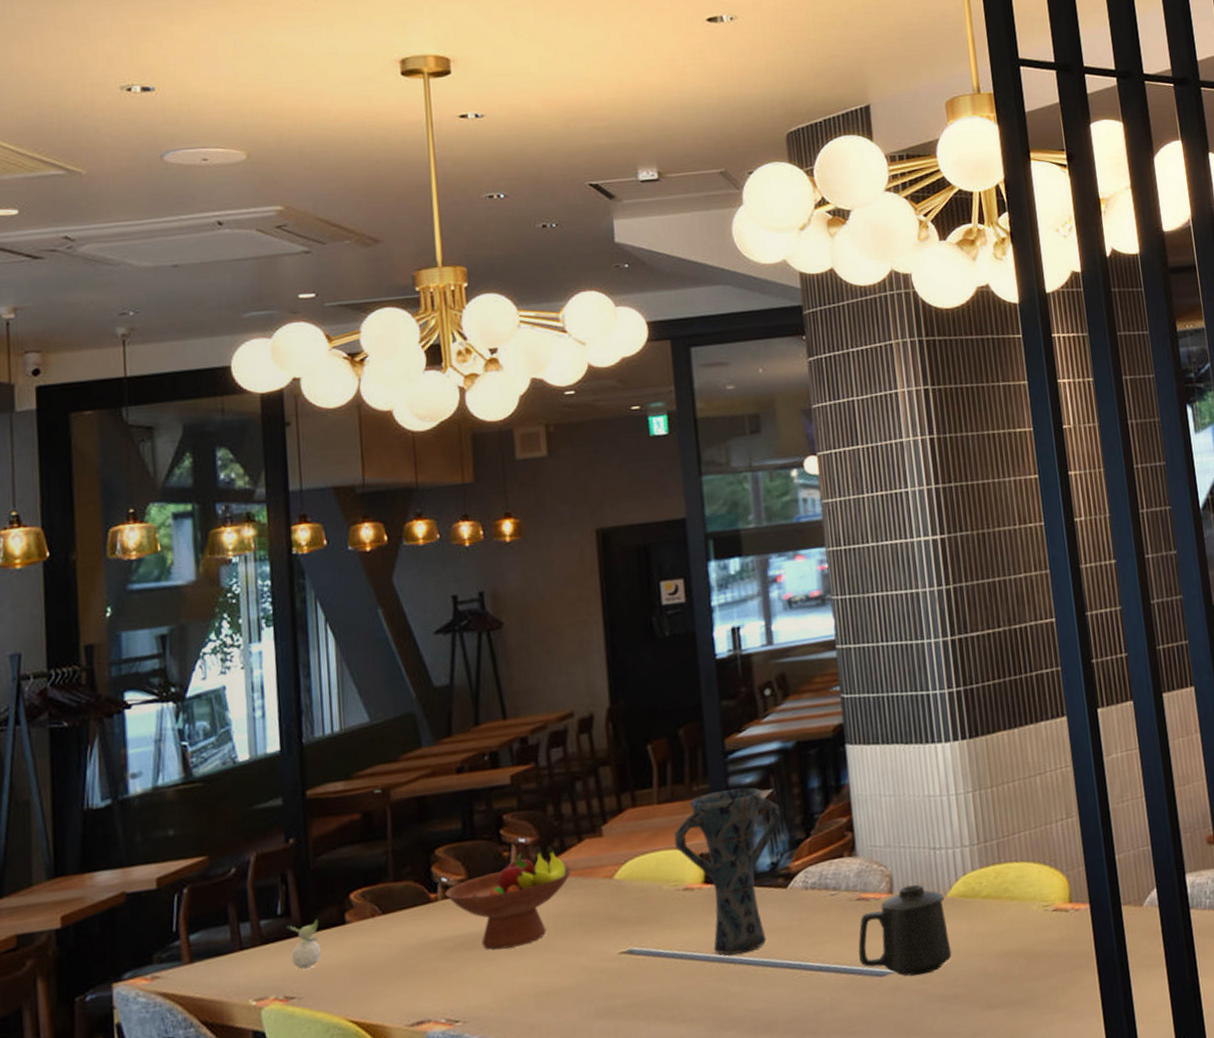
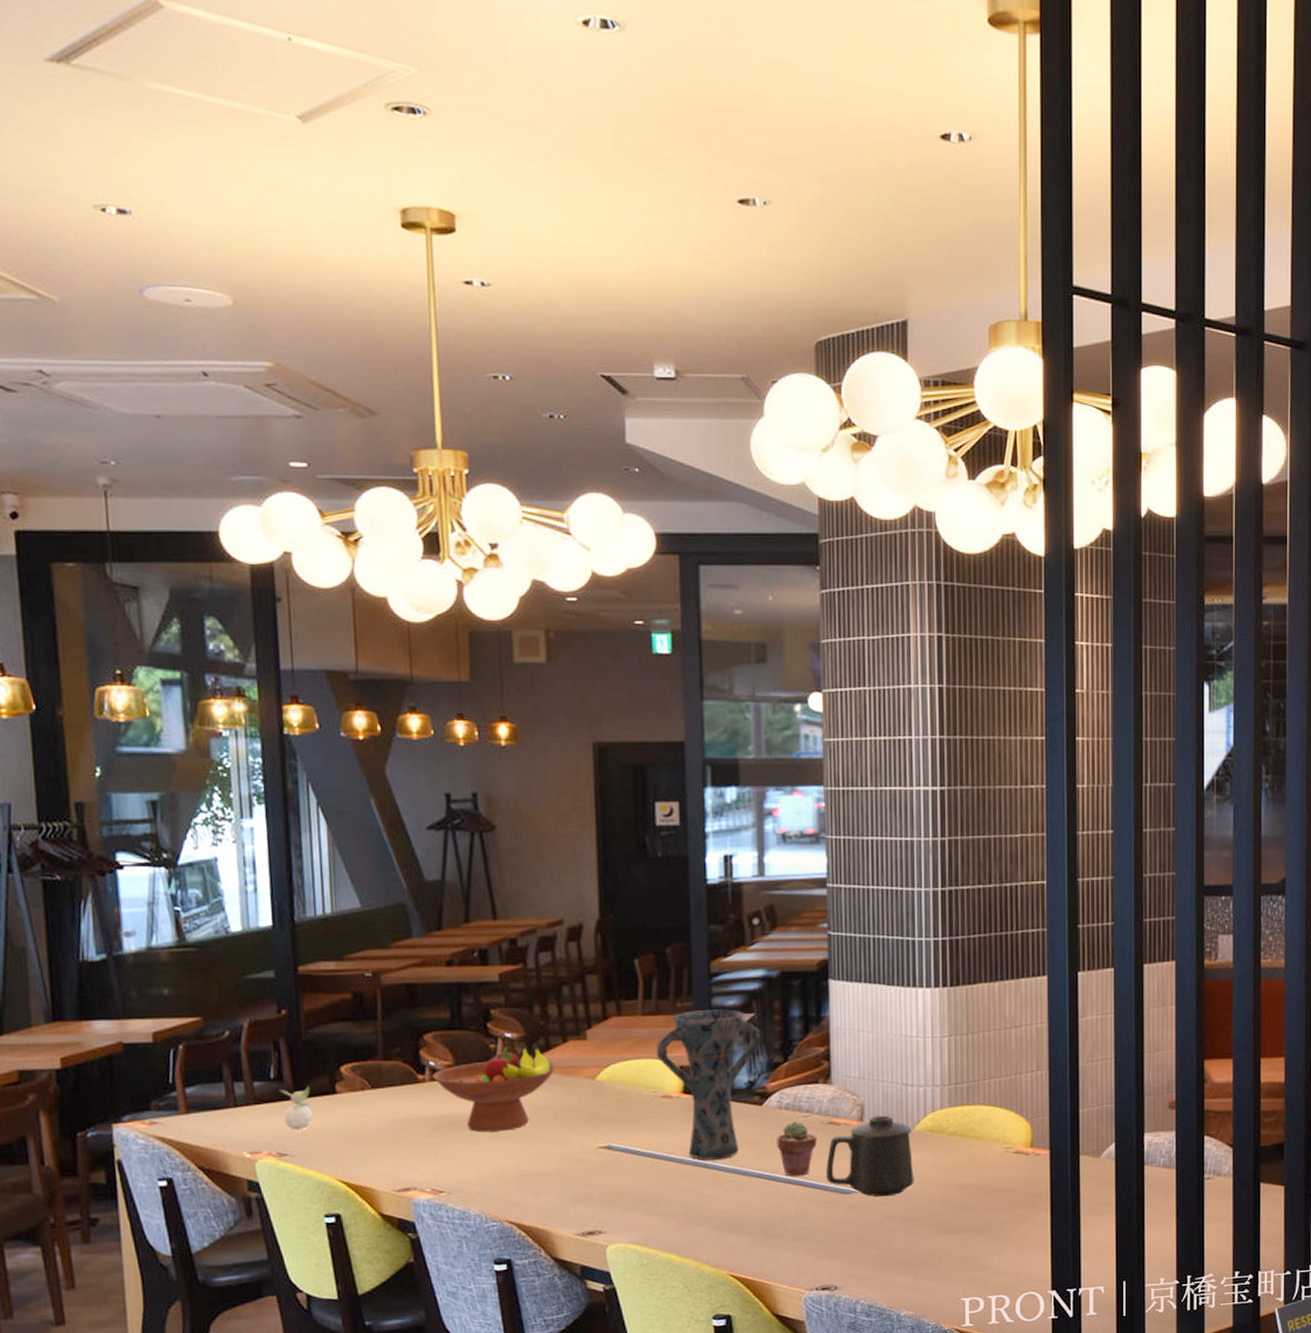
potted succulent: none [804,901,847,963] -> present [777,1121,818,1176]

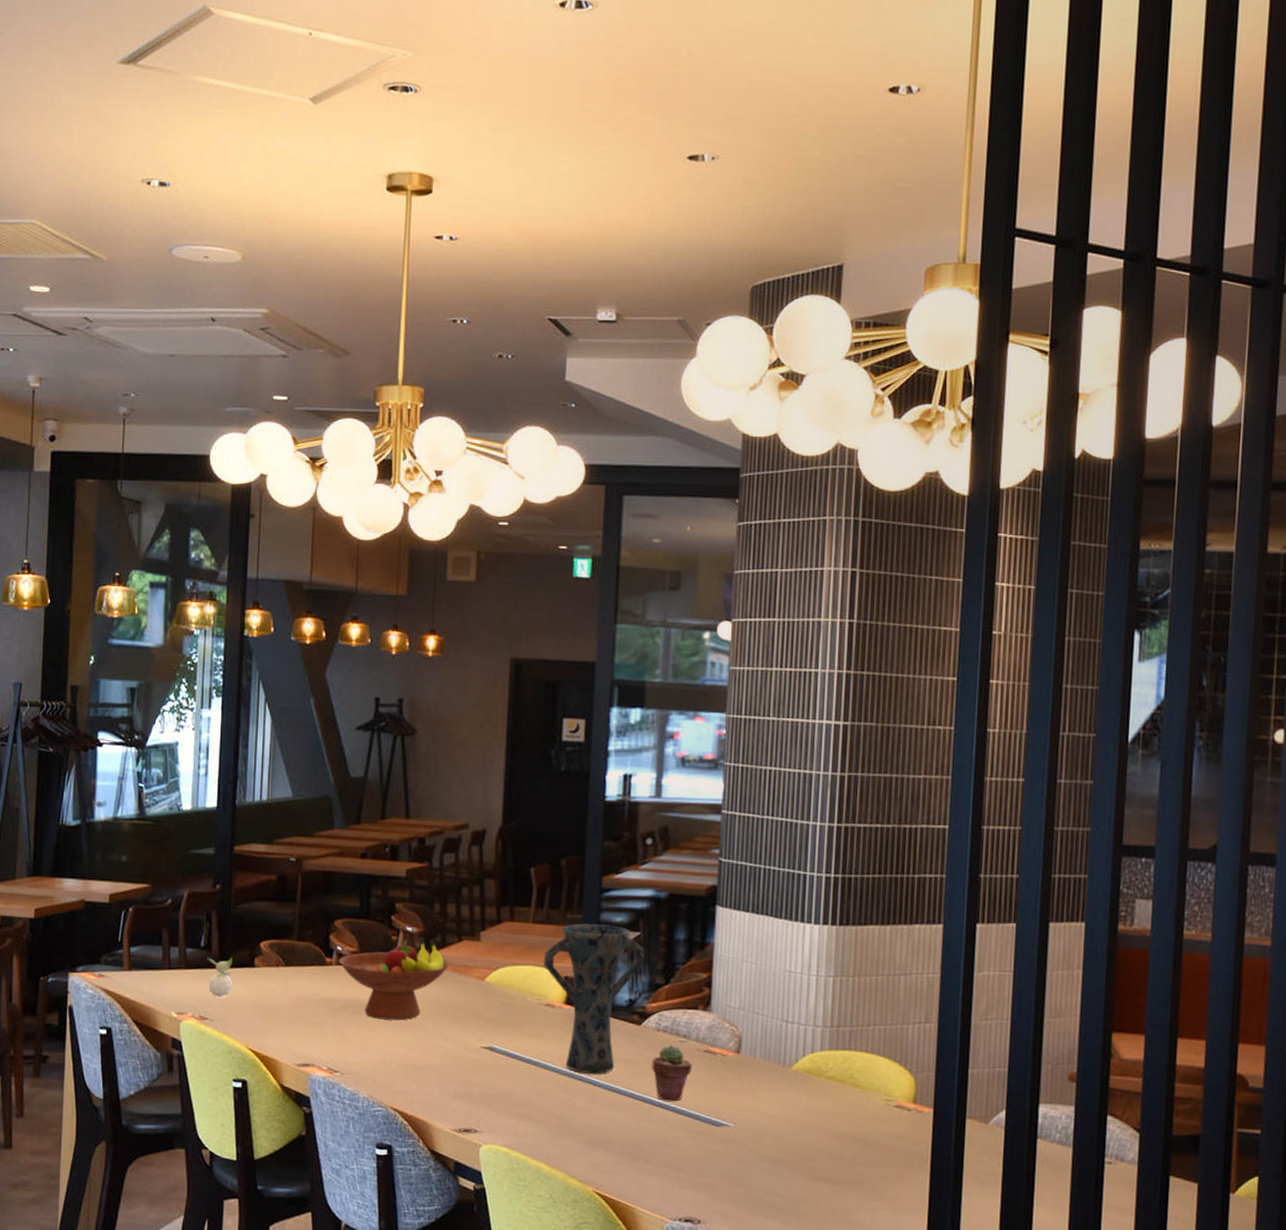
mug: present [826,1115,914,1197] -> none [698,1050,789,1135]

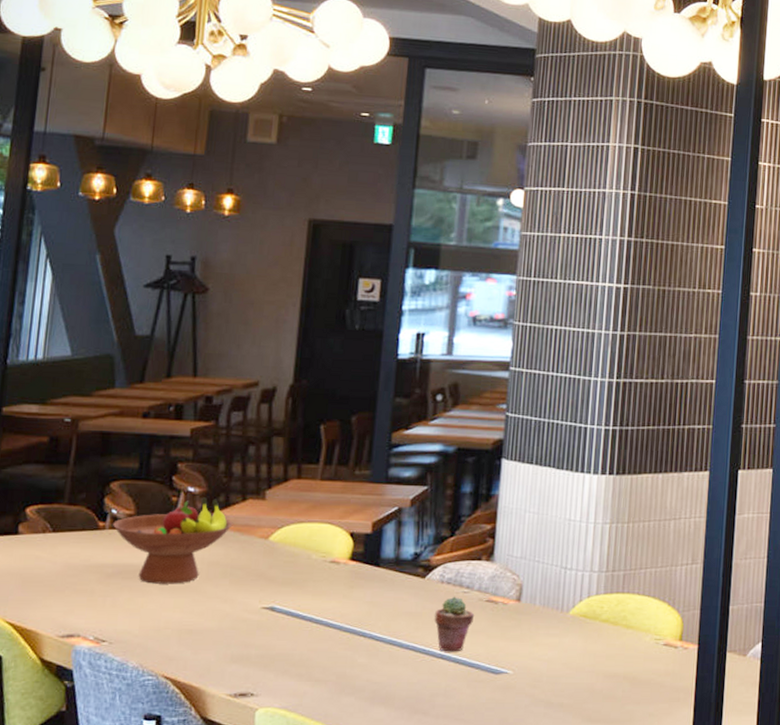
vase: present [543,923,645,1074] -> none [330,479,432,629]

